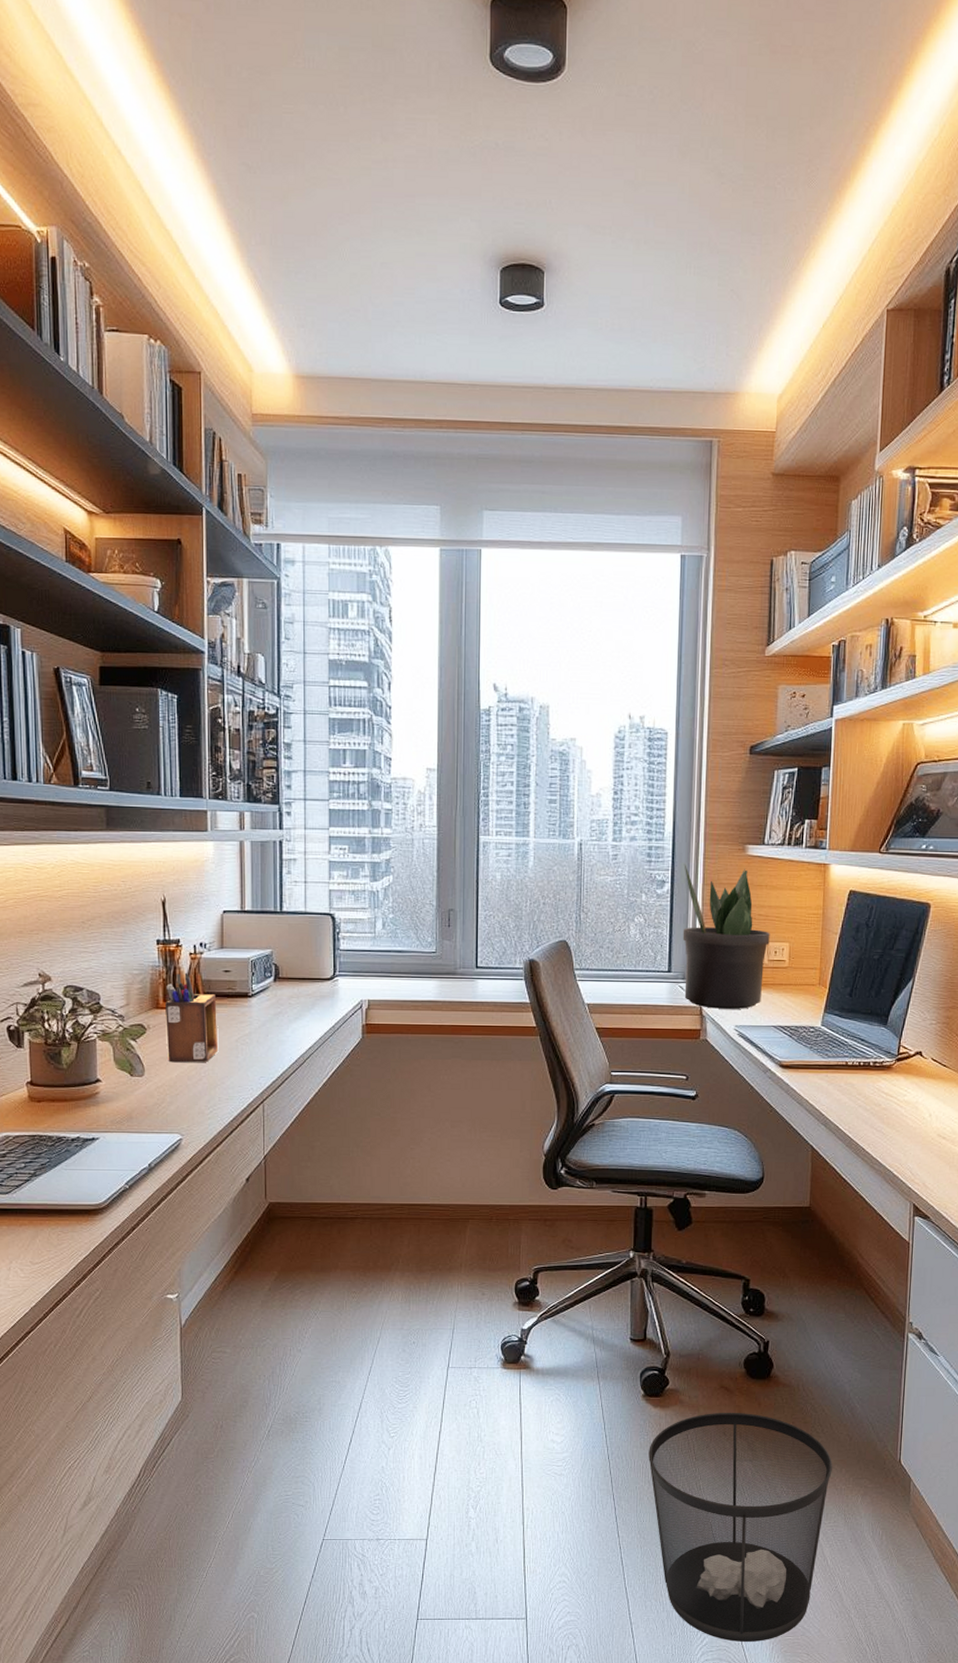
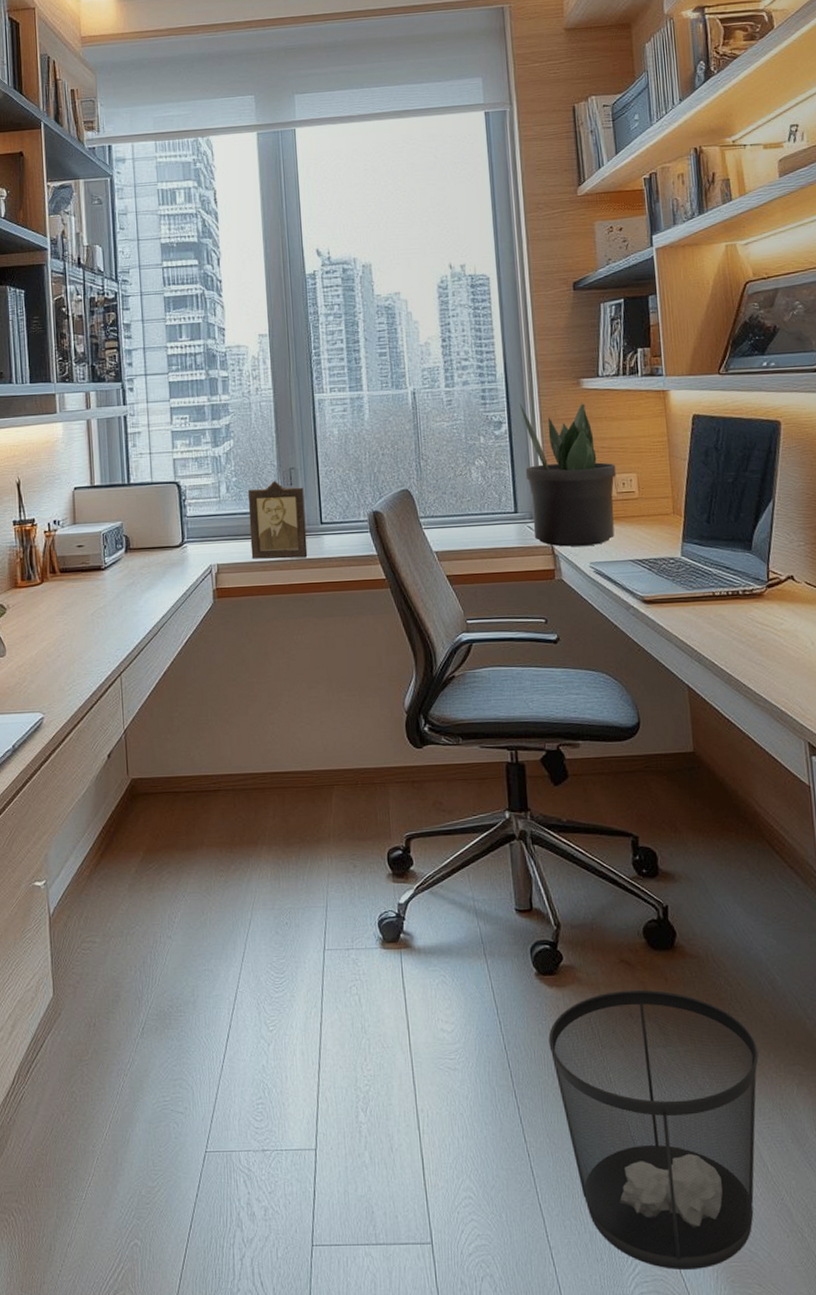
desk organizer: present [165,972,219,1063] -> none [23,550,76,641]
photo frame: none [403,921,461,1000] -> present [247,481,308,560]

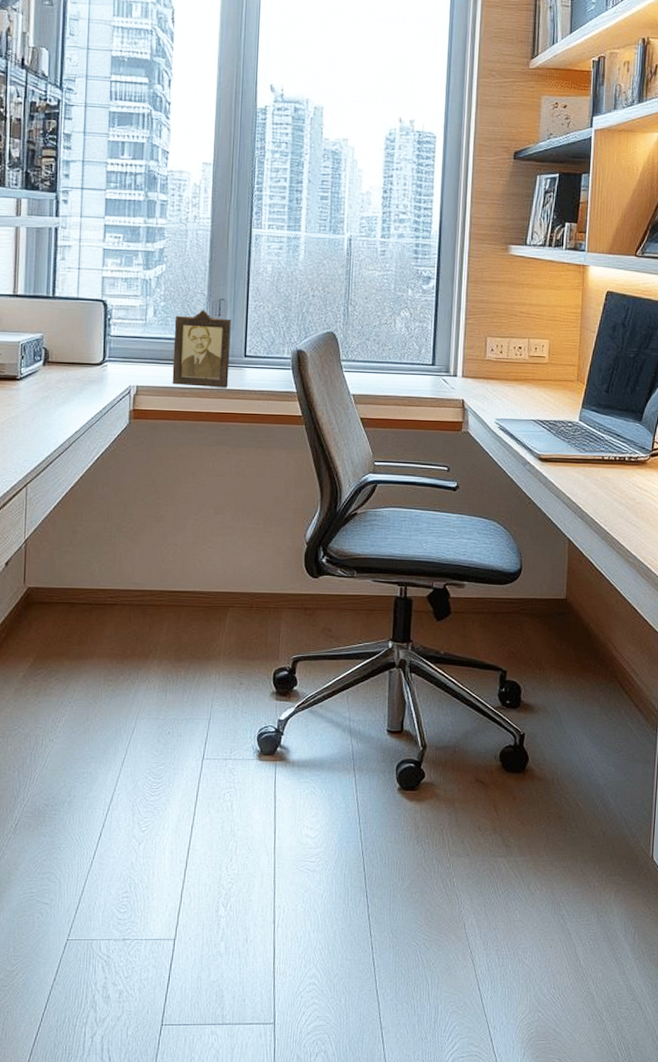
planter: present [519,402,617,547] -> none [446,262,531,403]
waste bin: present [548,989,759,1269] -> none [403,806,586,1047]

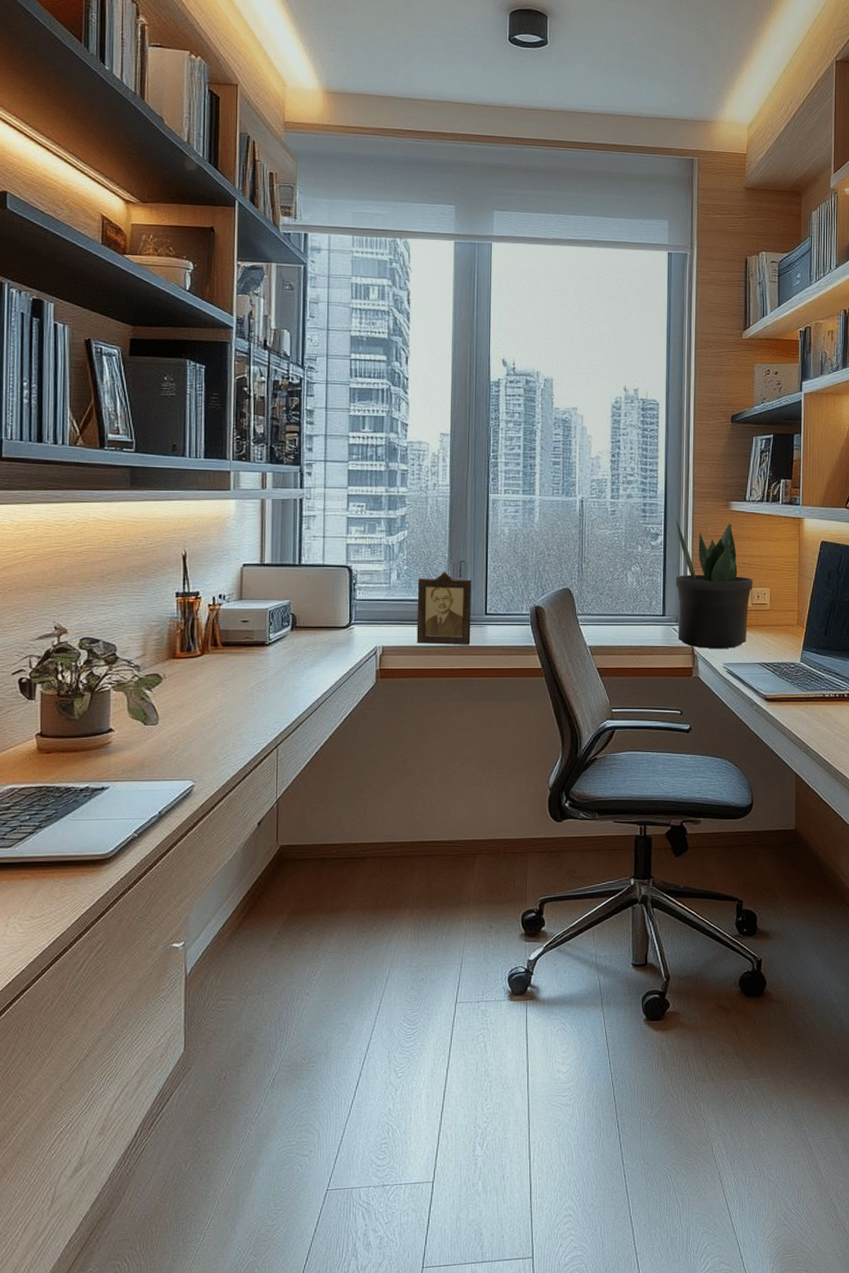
planter: none [446,262,531,403] -> present [675,519,753,648]

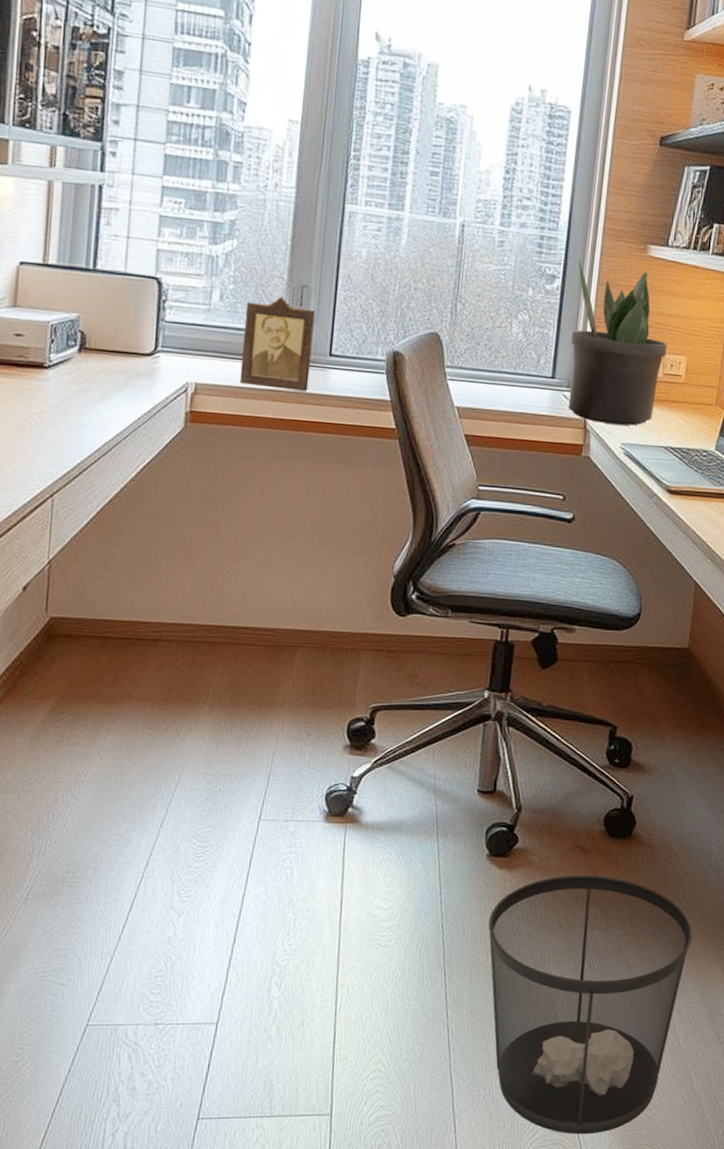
waste bin: none [651,1031,824,1264] -> present [488,875,693,1134]

